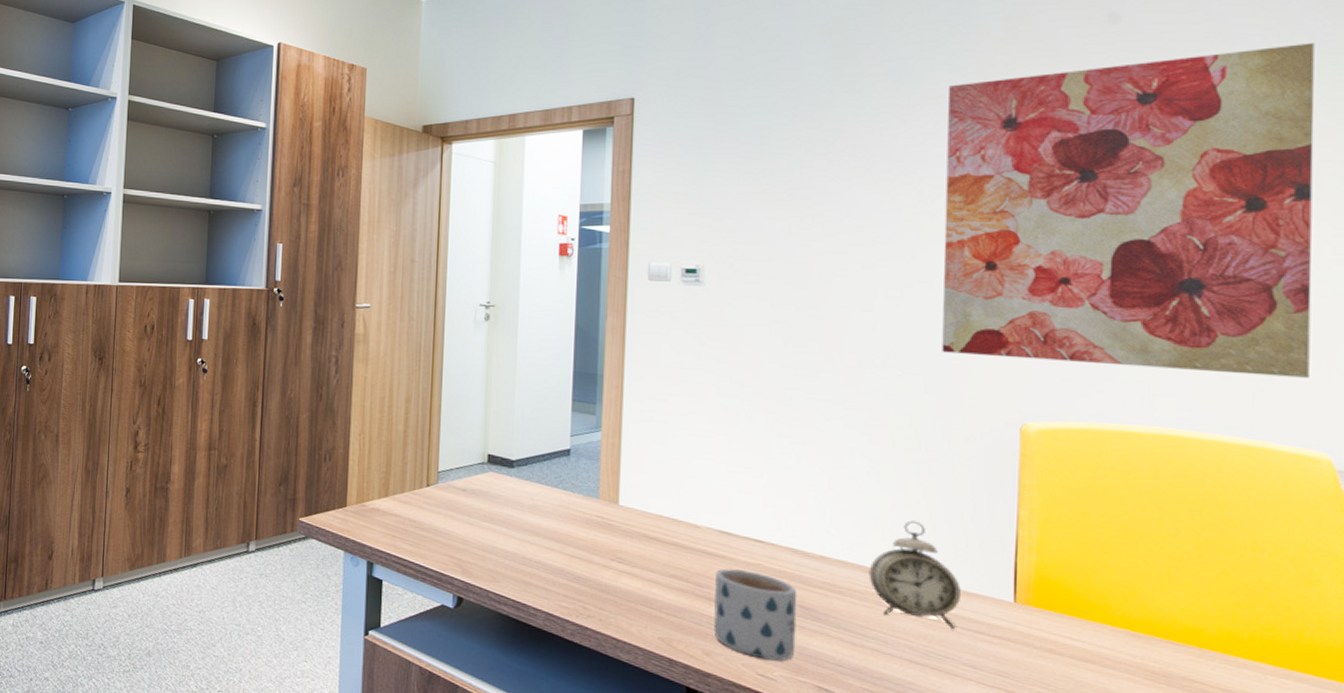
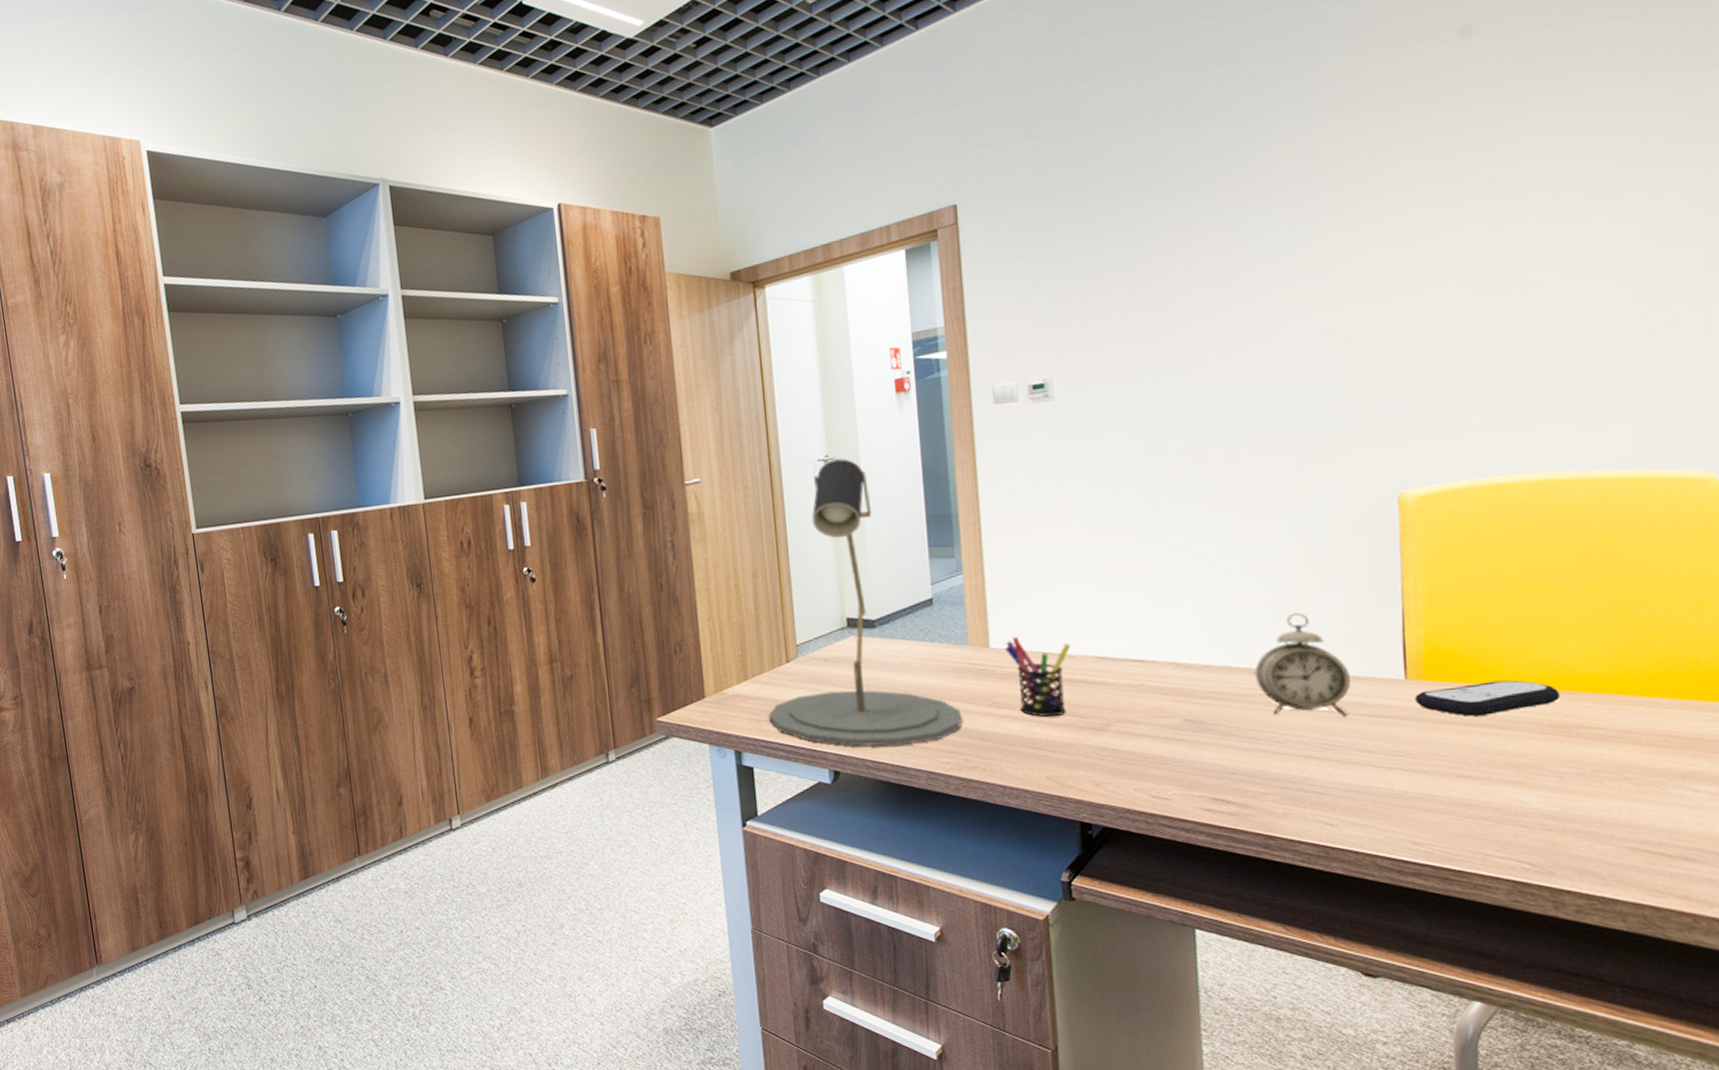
desk lamp: none [403,306,584,584] -> present [769,458,962,747]
pen holder: none [632,498,696,581] -> present [1004,636,1072,717]
mug: present [714,568,798,661] -> none [1097,693,1187,780]
wall art: present [942,42,1315,378] -> none [1295,26,1691,431]
remote control: none [1022,617,1165,652] -> present [1414,680,1560,716]

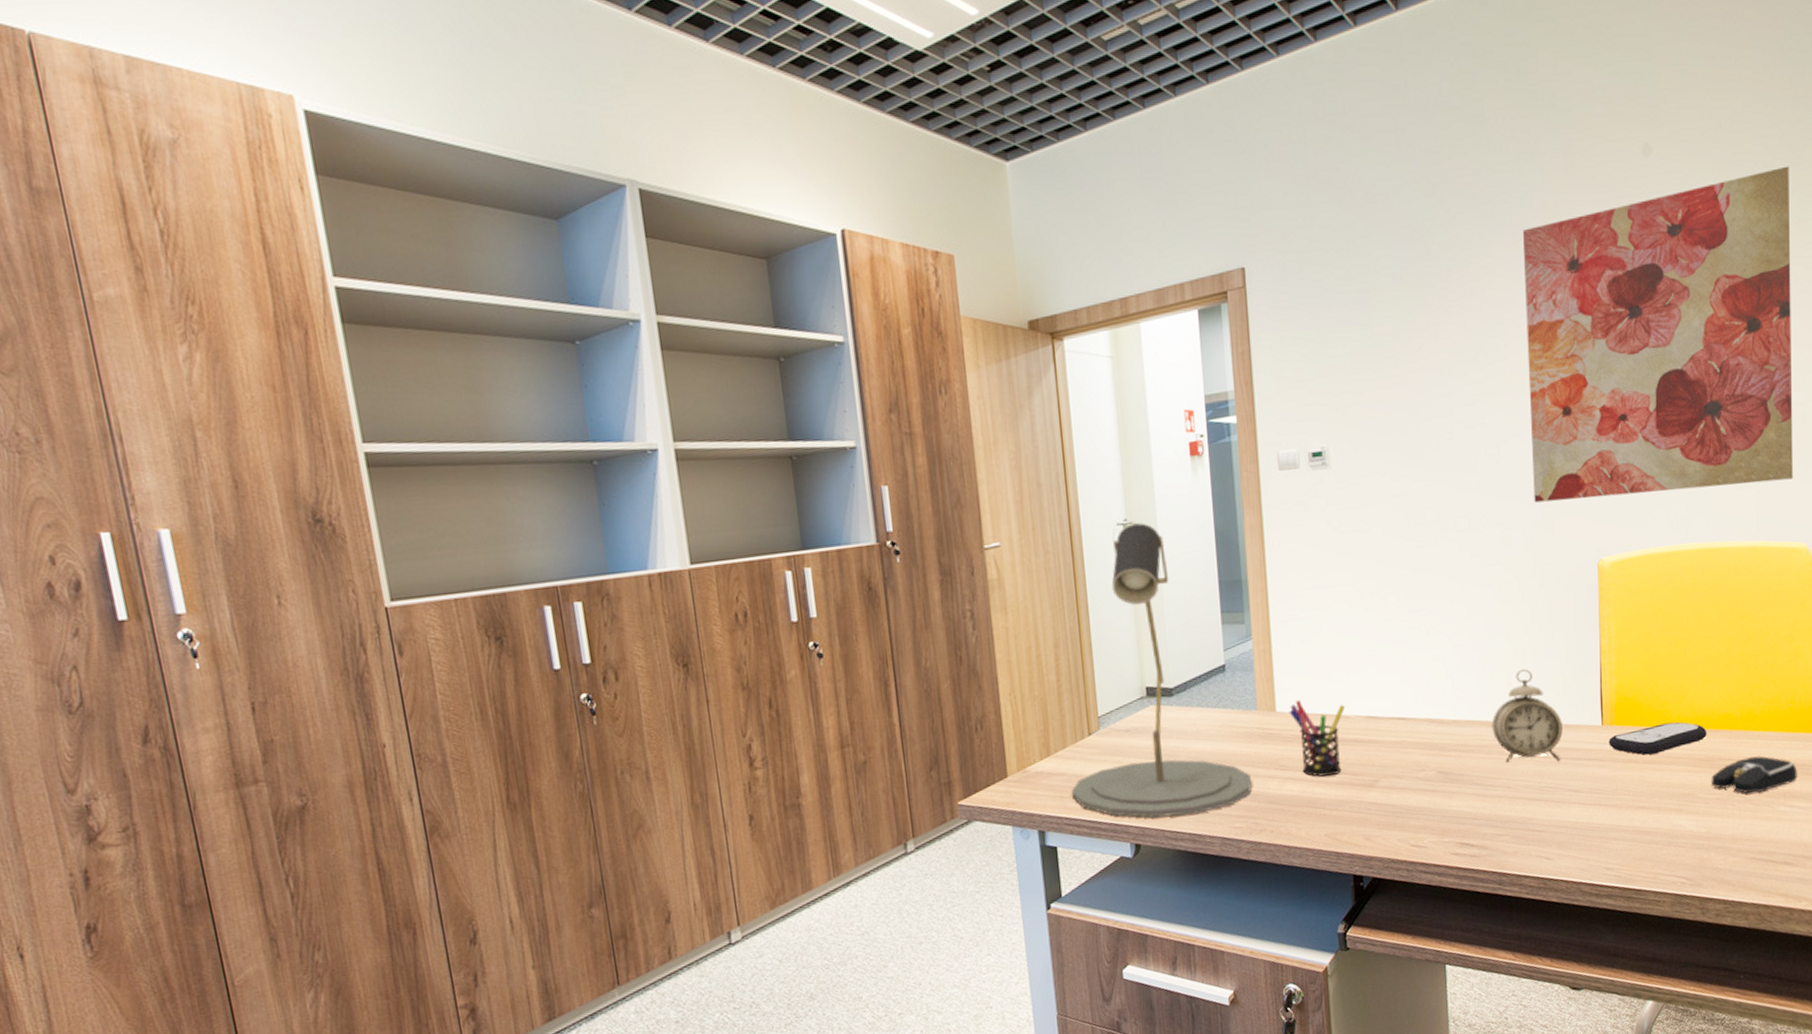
wall art: none [1295,26,1691,431] -> present [1523,166,1793,503]
computer mouse: none [1567,726,1704,770] -> present [1711,756,1797,793]

